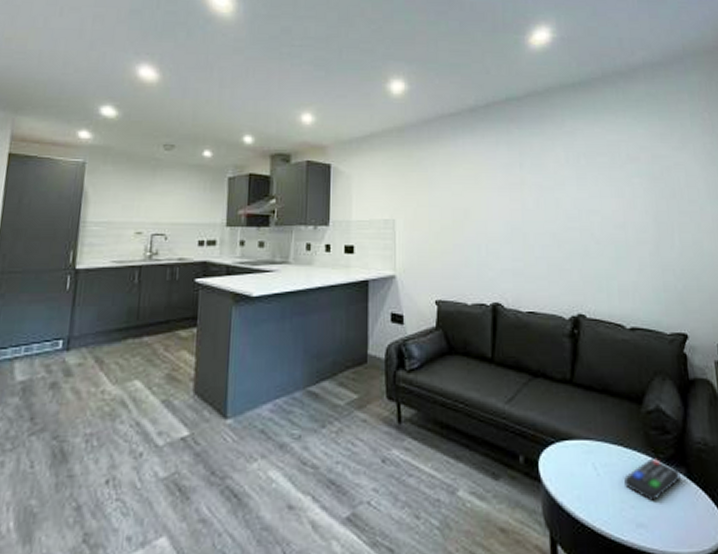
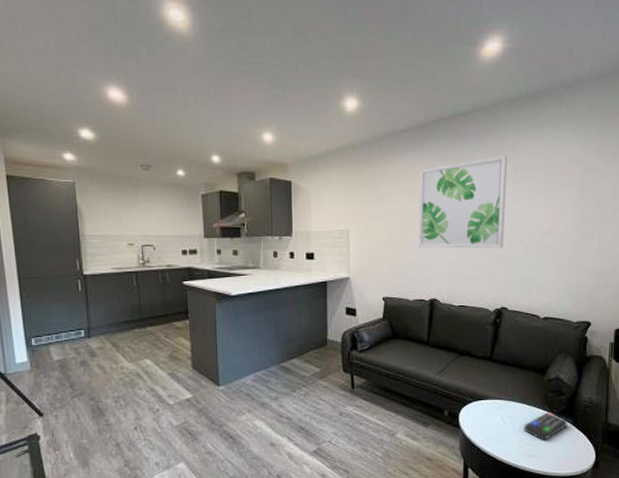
wall art: none [474,141,573,243] -> present [419,156,507,249]

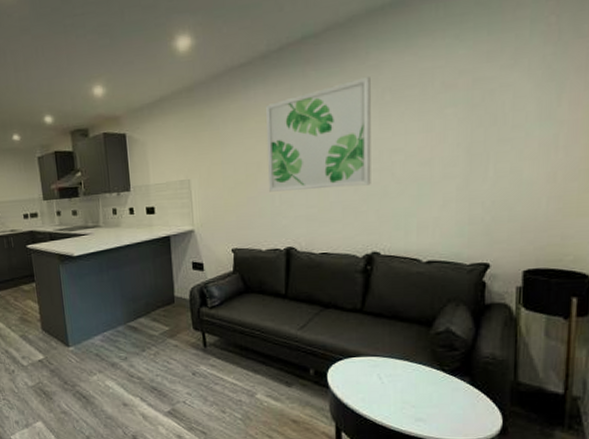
remote control: present [524,413,568,440] -> none [407,371,464,402]

